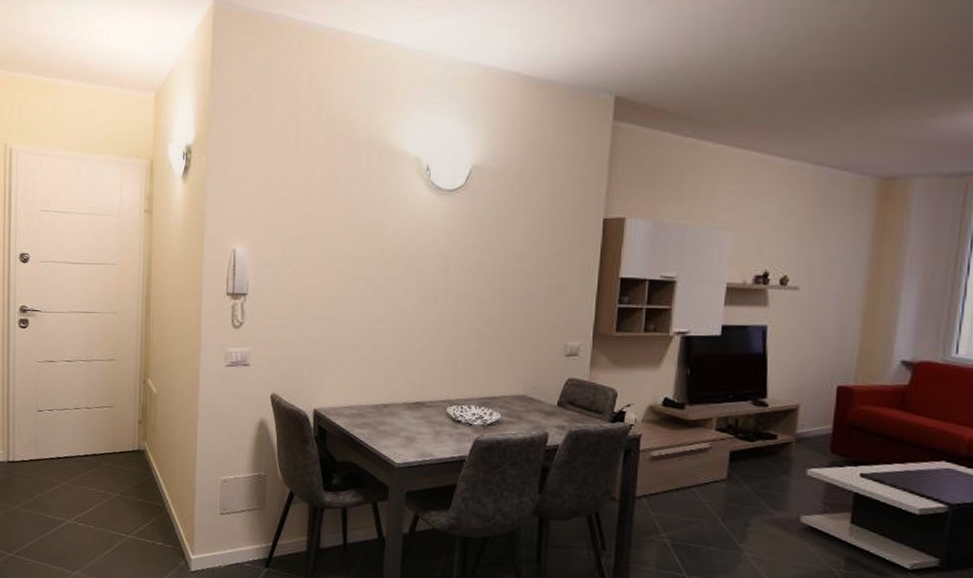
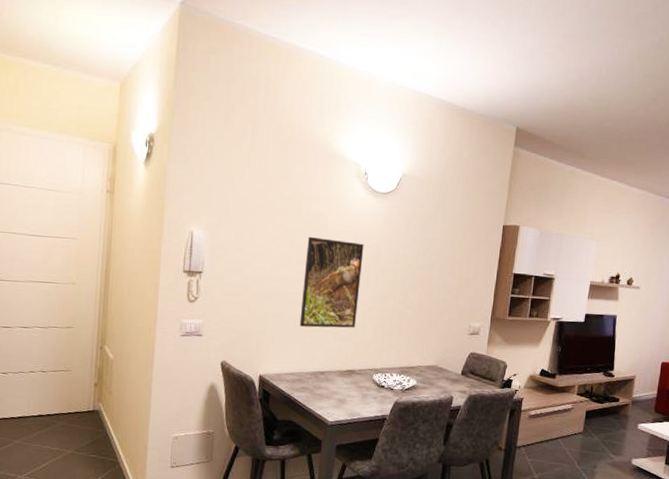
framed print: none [357,246,430,353] -> present [299,236,364,328]

